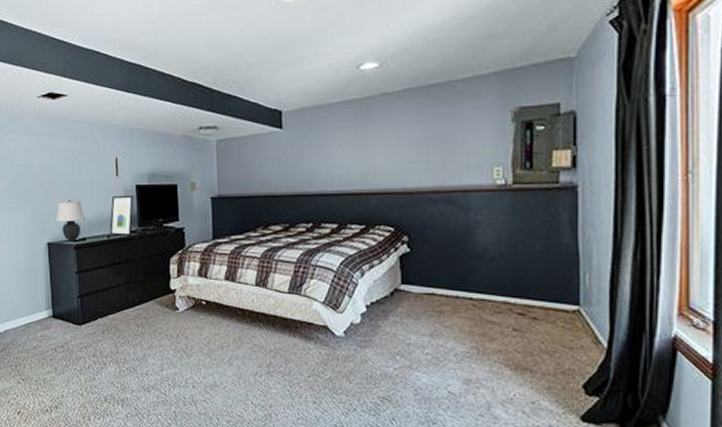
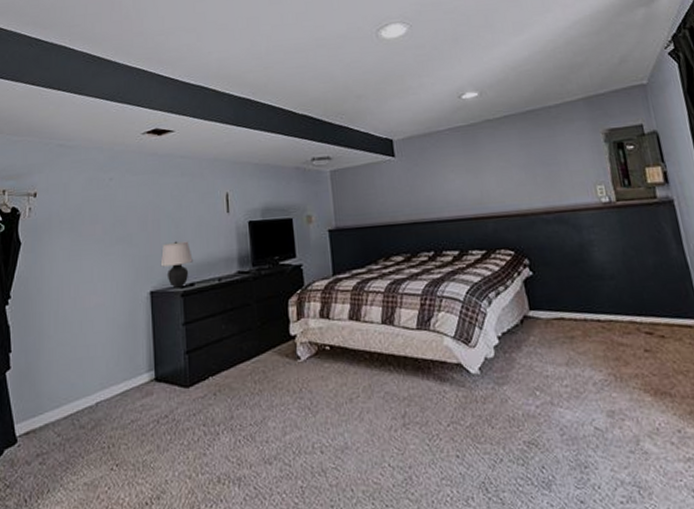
picture frame: present [110,194,134,236] -> none [221,232,247,278]

